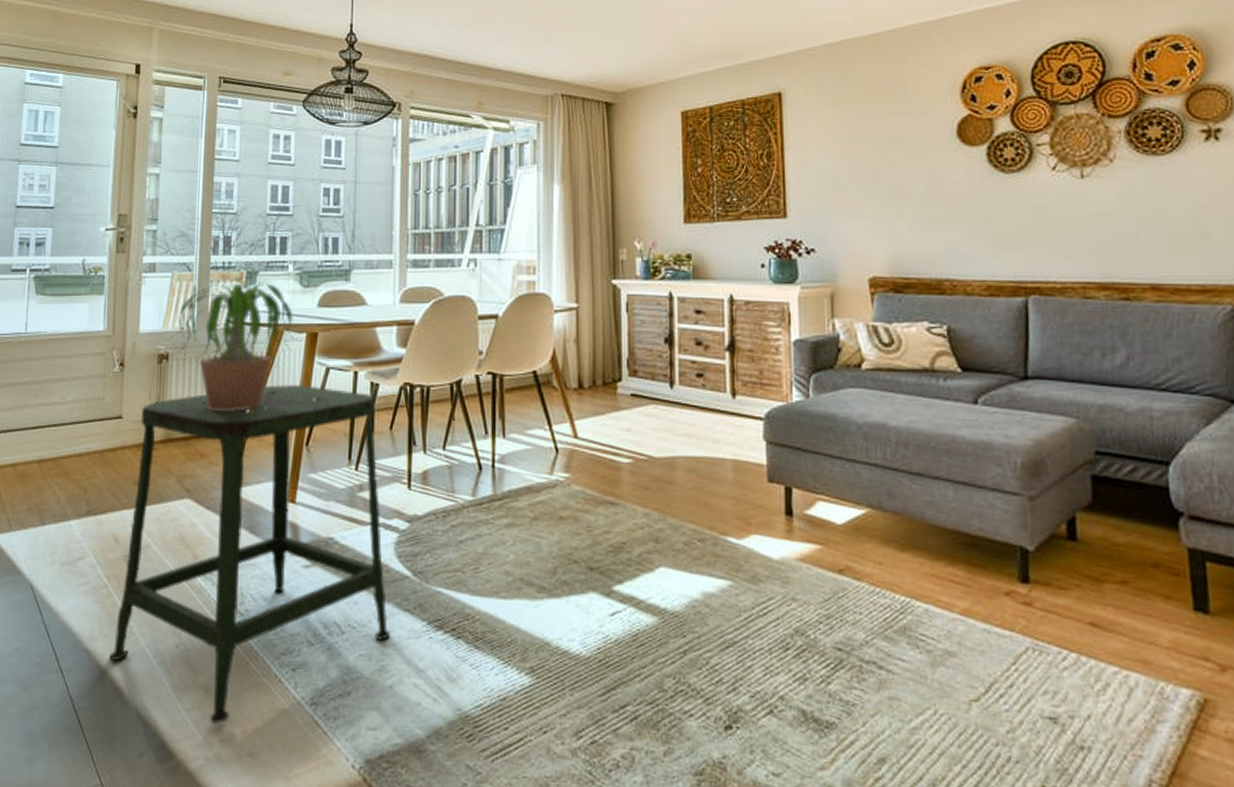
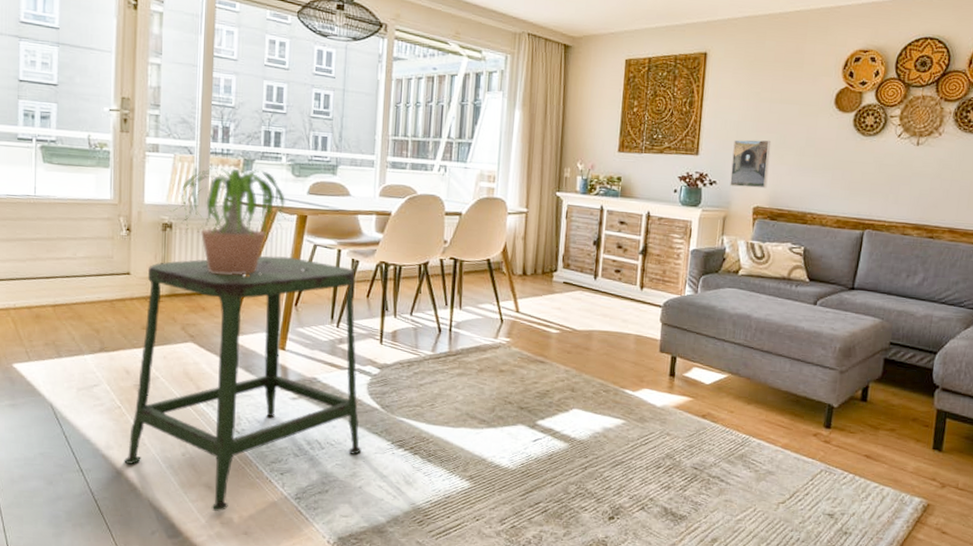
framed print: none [831,190,883,253] -> present [730,139,771,189]

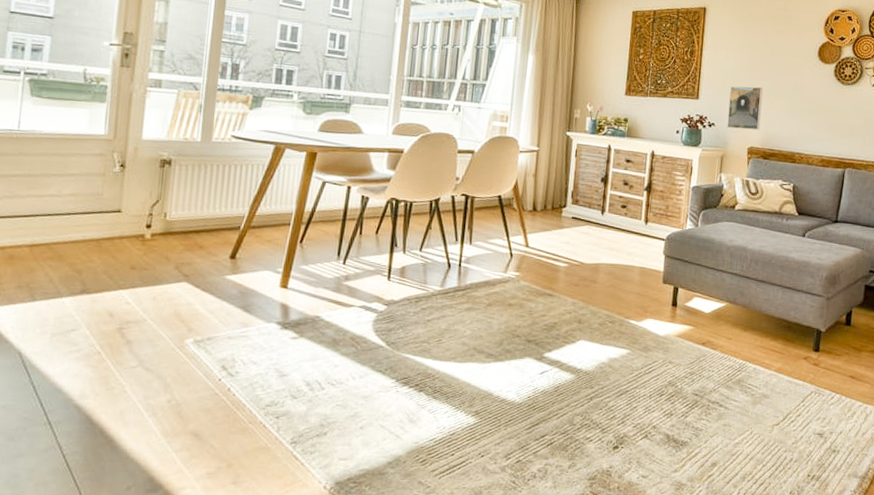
stool: present [124,256,362,511] -> none [100,192,365,461]
potted plant: present [165,166,293,275] -> none [165,103,302,212]

